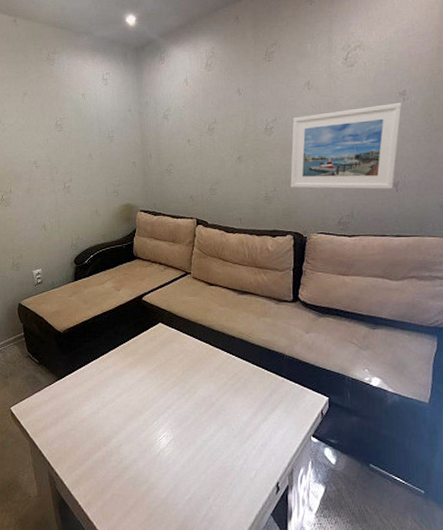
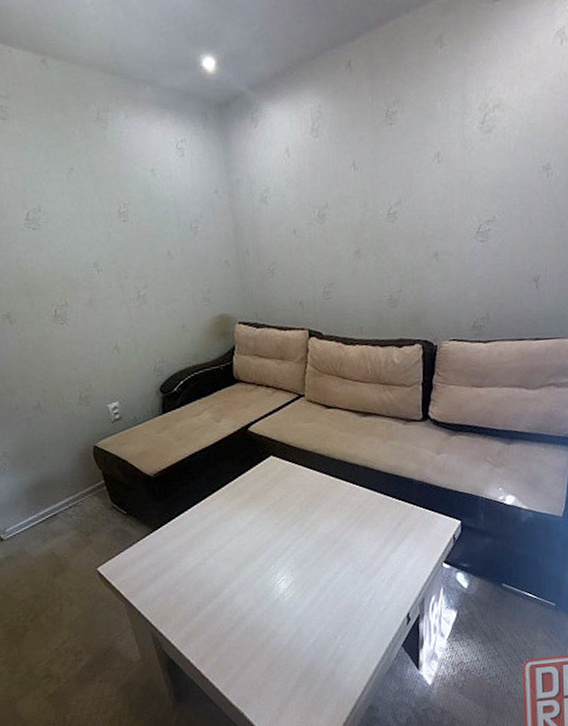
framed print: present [290,103,402,189] -> none [418,179,546,288]

